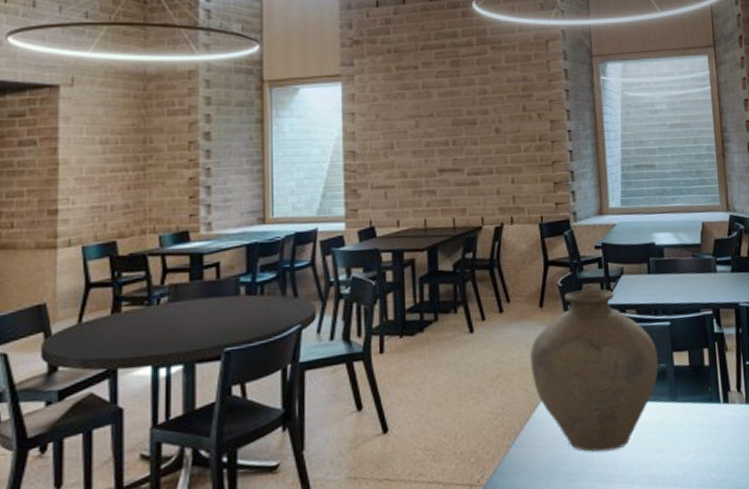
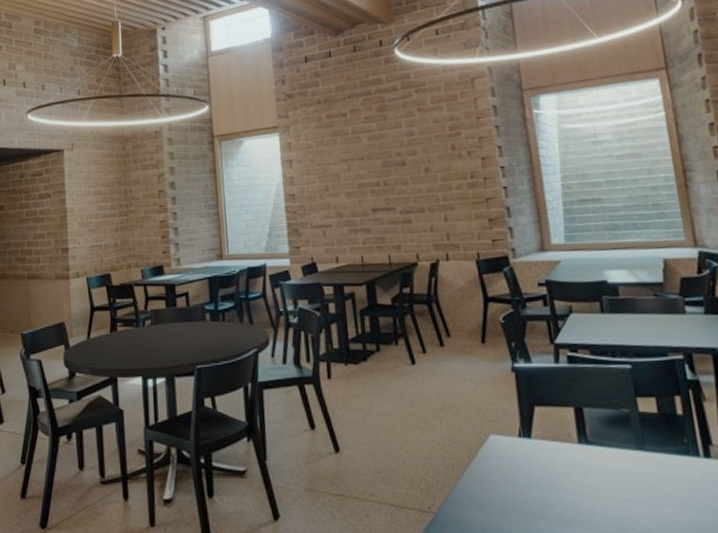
vase: present [530,288,659,452] -> none [474,326,621,494]

